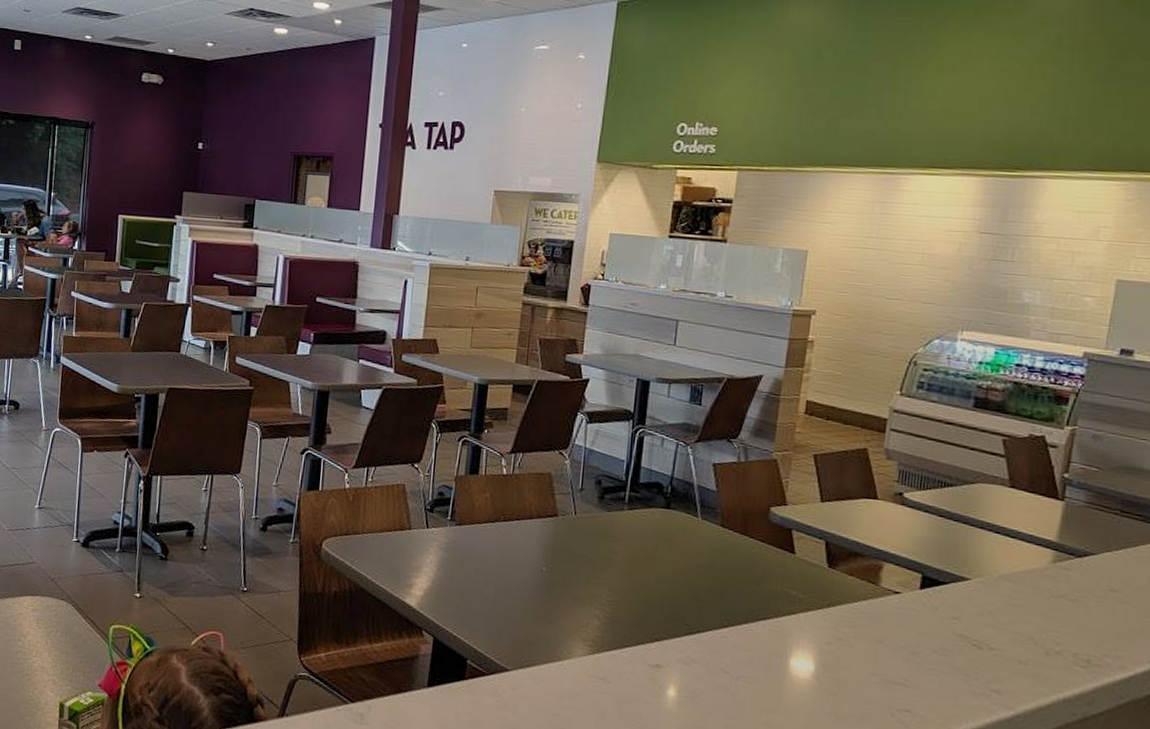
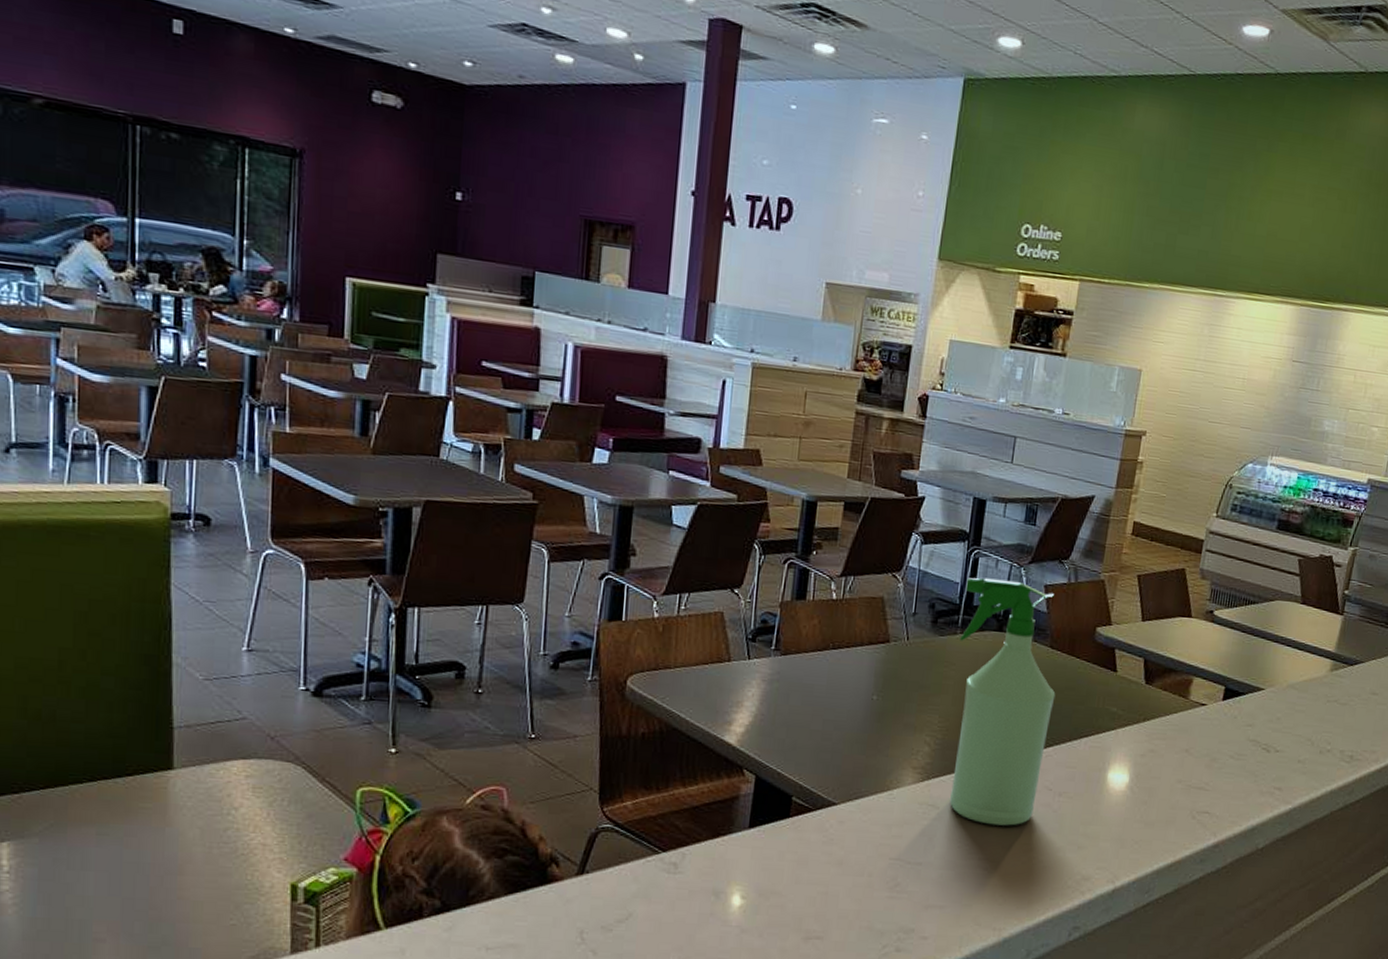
spray bottle: none [621,455,729,707] -> present [950,578,1056,826]

